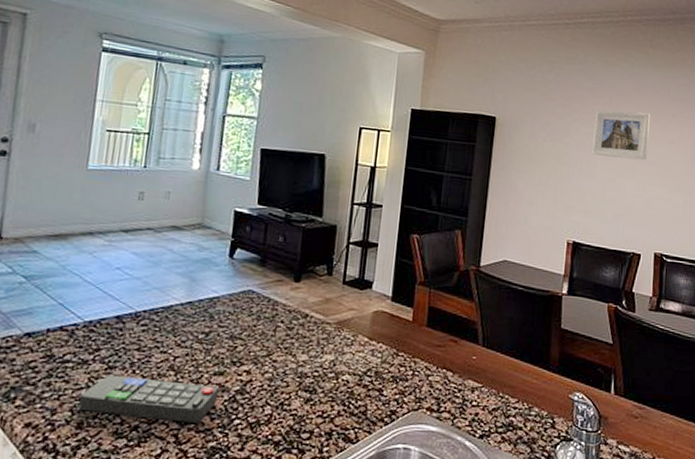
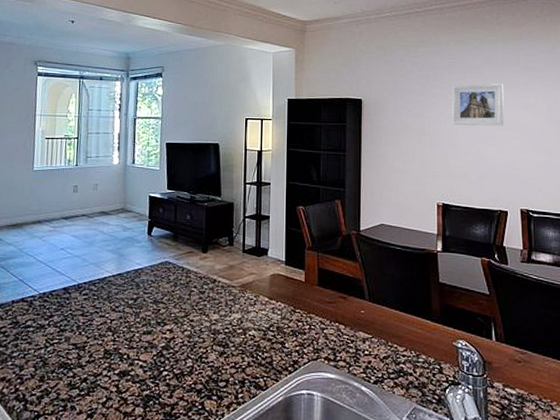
remote control: present [78,374,218,423] -> none [39,336,148,375]

